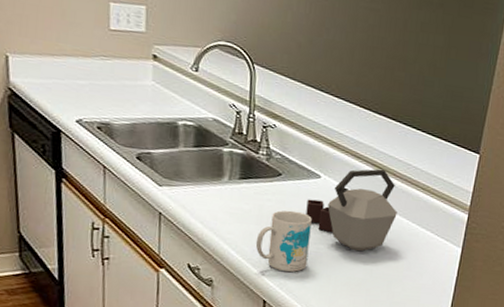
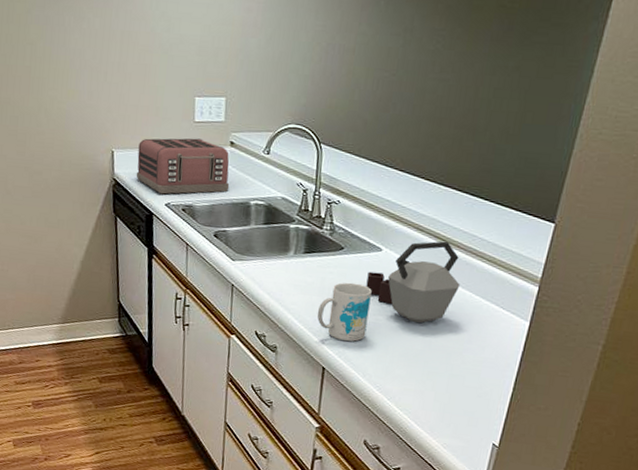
toaster: none [38,44,154,111] -> present [136,138,230,194]

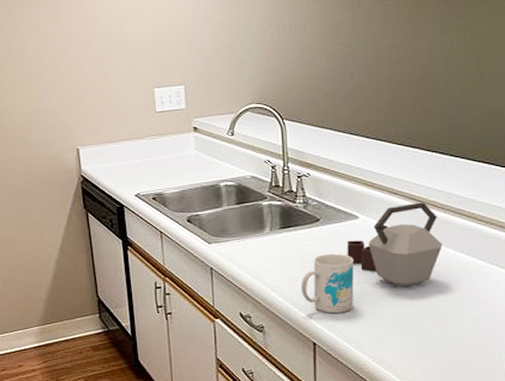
toaster: present [136,138,230,194] -> none [103,127,197,186]

